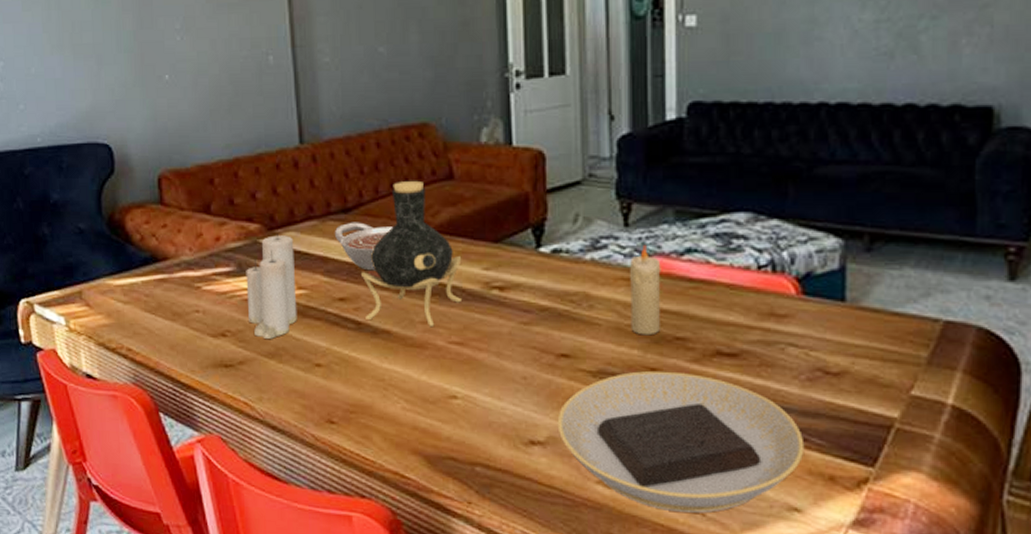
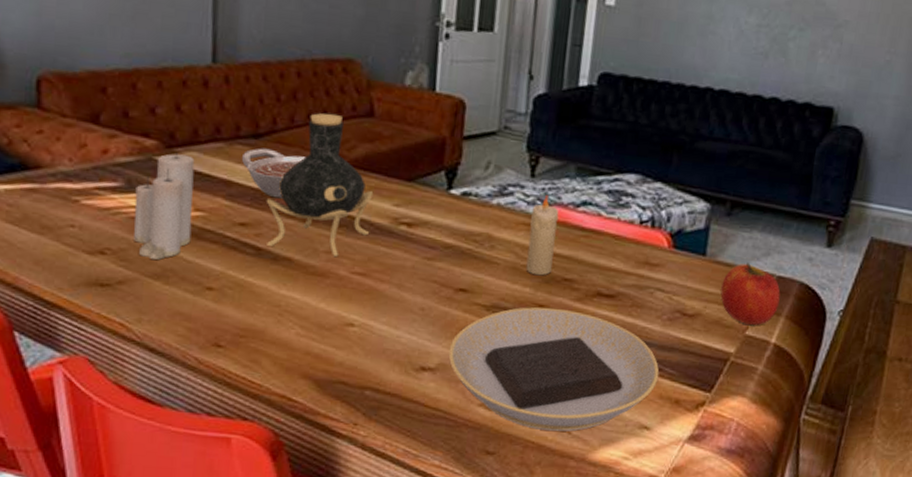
apple: none [871,307,952,383] -> present [720,263,781,325]

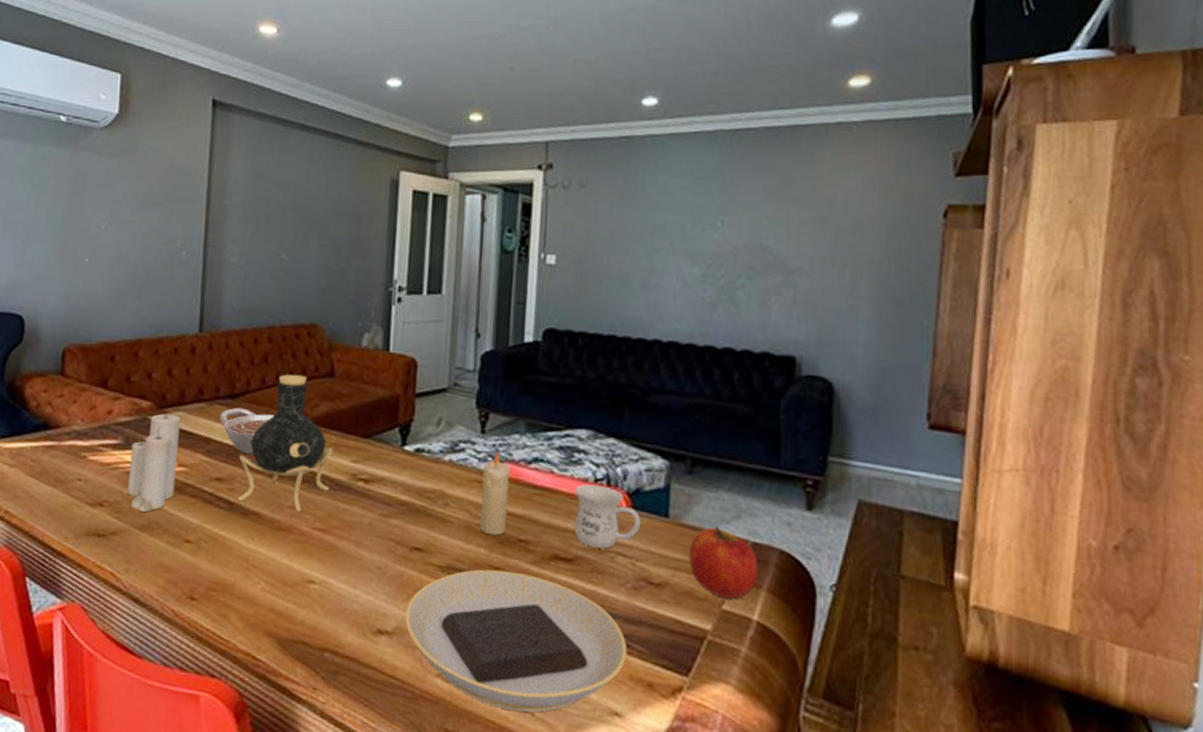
mug: none [618,226,680,285] -> present [574,484,640,549]

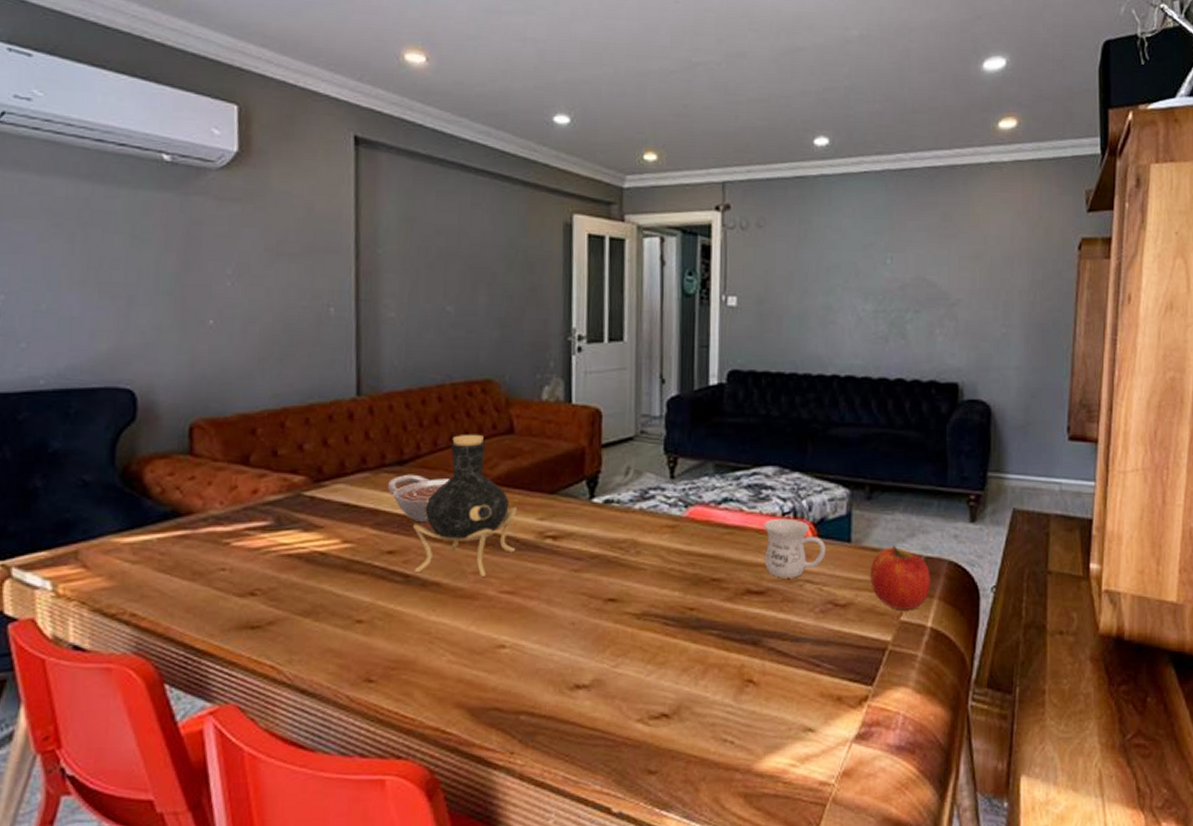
candle: present [127,412,181,512] -> none [283,486,342,596]
plate: present [405,569,628,713] -> none [602,610,818,742]
candle: present [479,451,511,536] -> none [673,494,702,578]

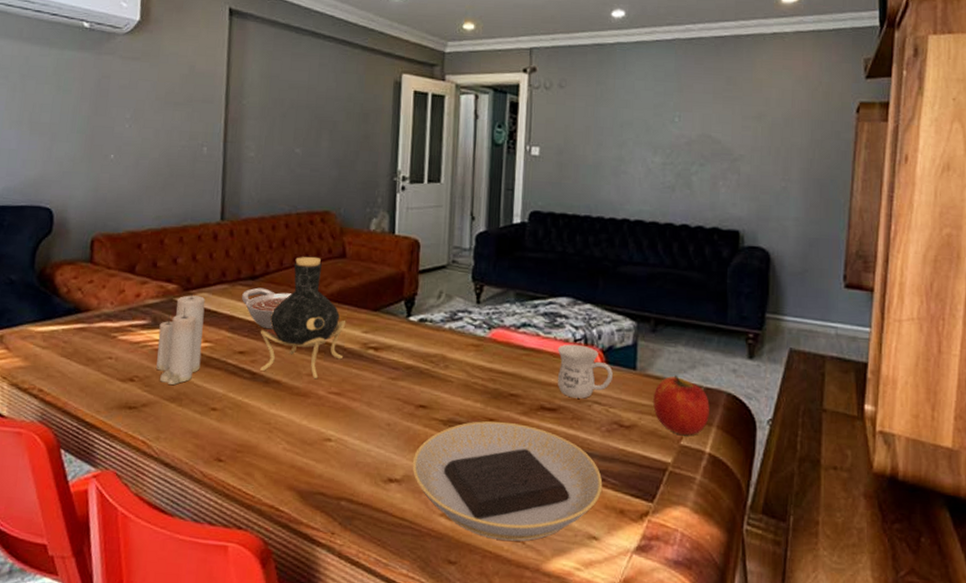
candle: none [283,486,342,596] -> present [156,294,206,385]
plate: none [602,610,818,742] -> present [412,421,603,542]

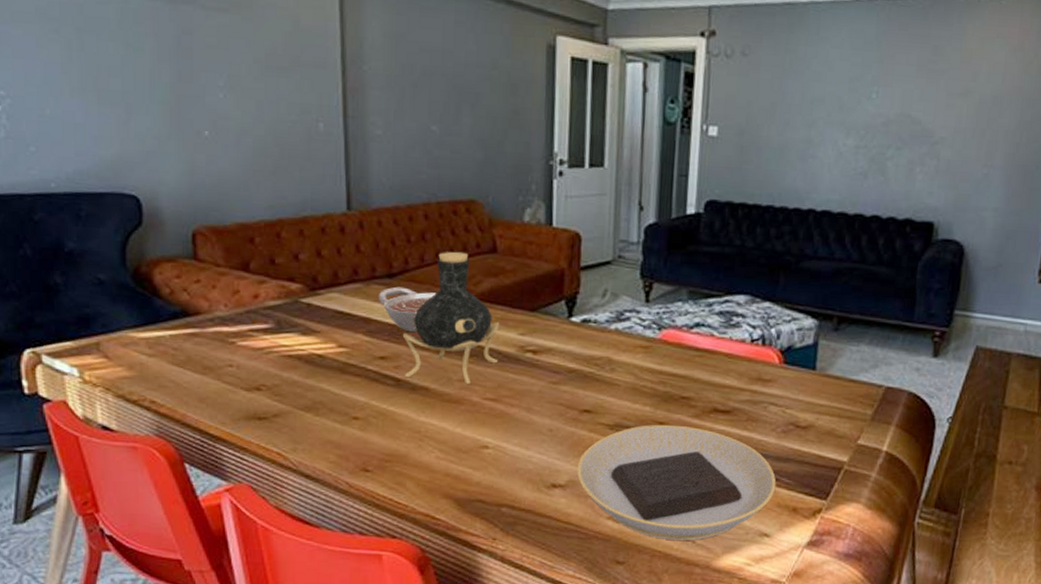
candle: present [156,294,206,385] -> none [284,294,337,393]
mug: present [557,344,613,399] -> none [732,344,791,400]
apple: present [653,375,710,435] -> none [832,375,890,434]

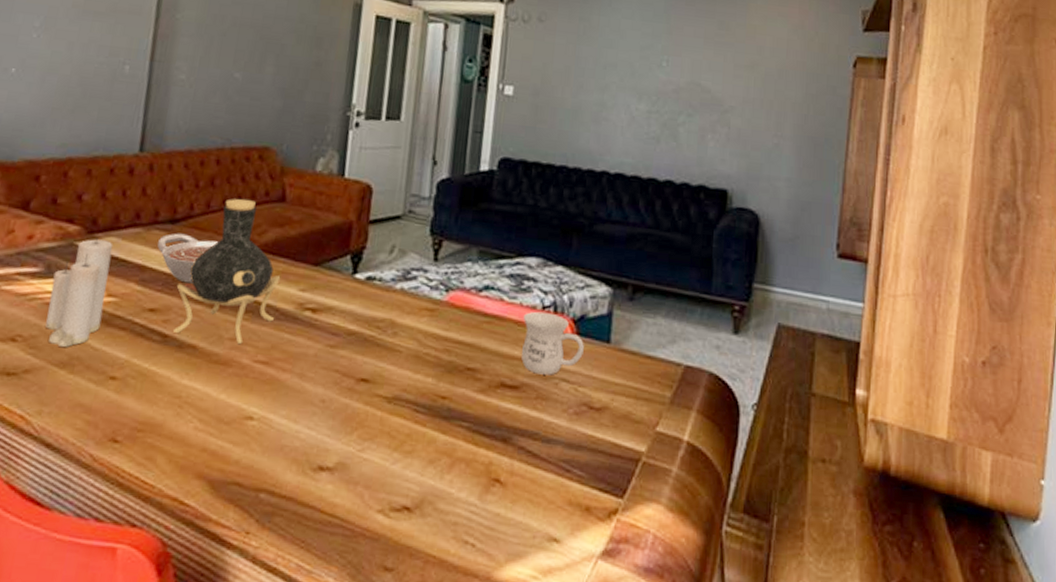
candle: none [284,294,337,393] -> present [45,238,113,347]
plate: present [577,424,777,541] -> none [347,399,568,544]
mug: none [732,344,791,400] -> present [521,311,584,375]

